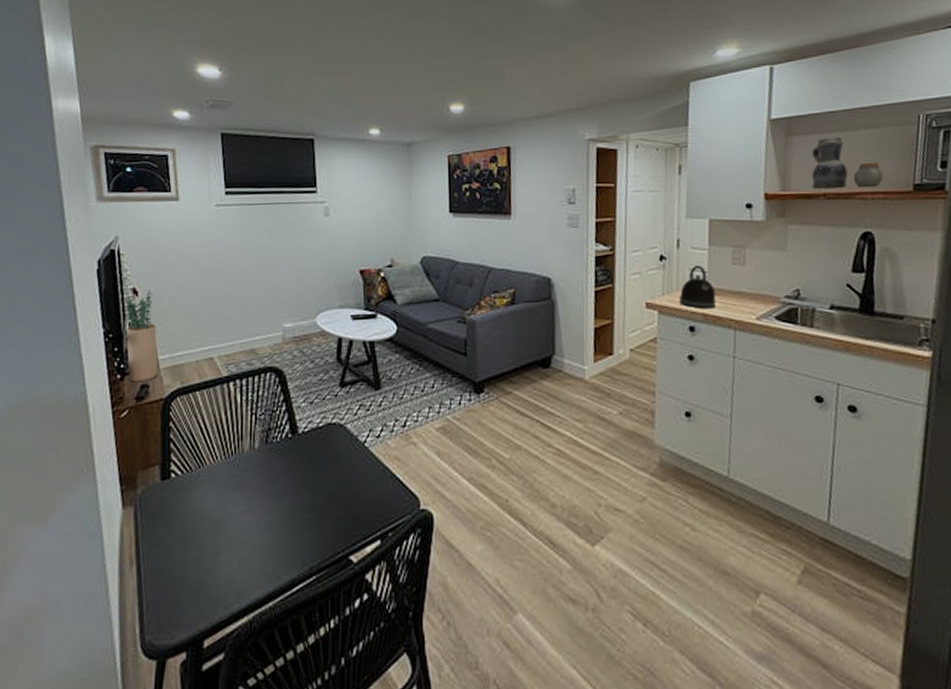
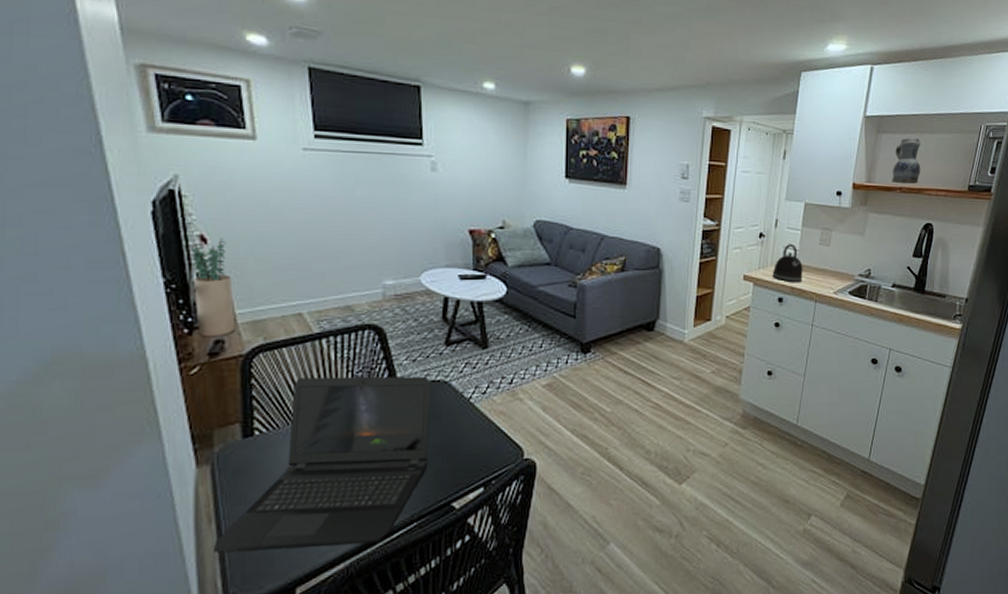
laptop computer: none [134,419,328,598] -> present [214,376,432,552]
jar: present [853,163,884,188] -> none [924,164,948,186]

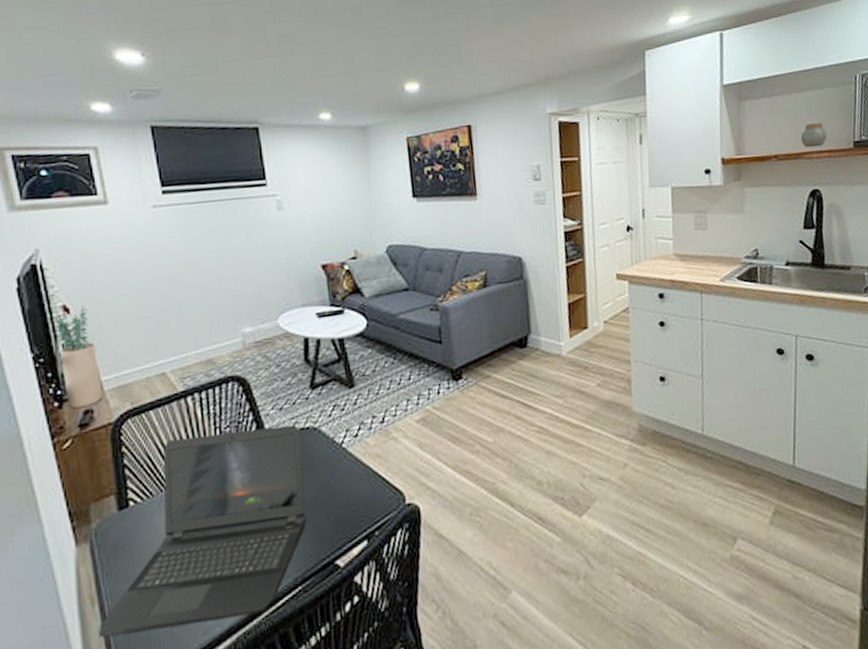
kettle: present [772,243,803,283] -> none [647,232,683,276]
ceramic jug: present [892,138,921,185] -> none [762,100,796,152]
jar: none [924,164,948,186] -> present [800,123,828,148]

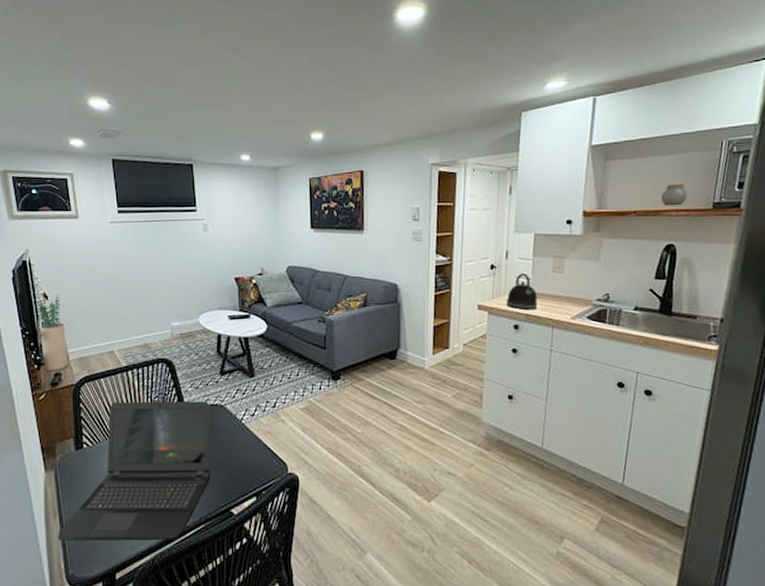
kettle: none [647,232,683,276] -> present [506,272,538,311]

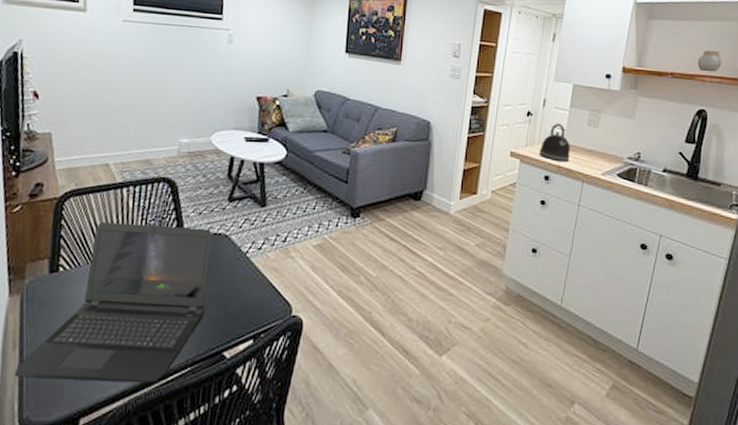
vase: present [38,295,68,372] -> none [23,94,56,181]

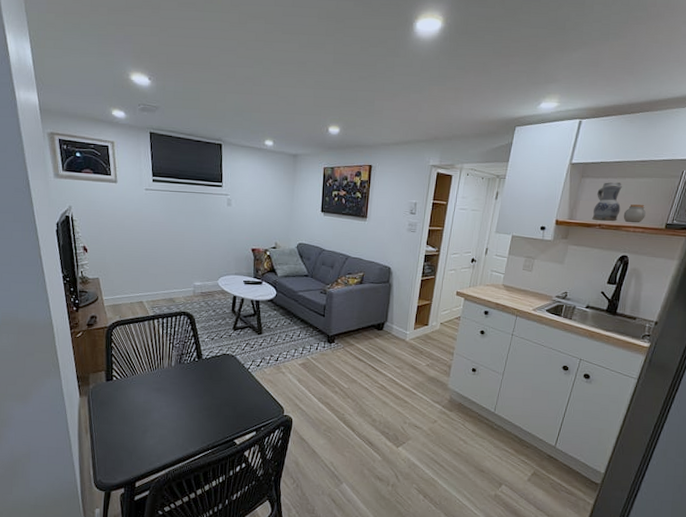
laptop computer: present [15,222,214,384] -> none [89,345,223,460]
kettle: present [539,122,570,163] -> none [480,267,507,300]
ceramic jug: none [663,25,694,70] -> present [592,182,622,222]

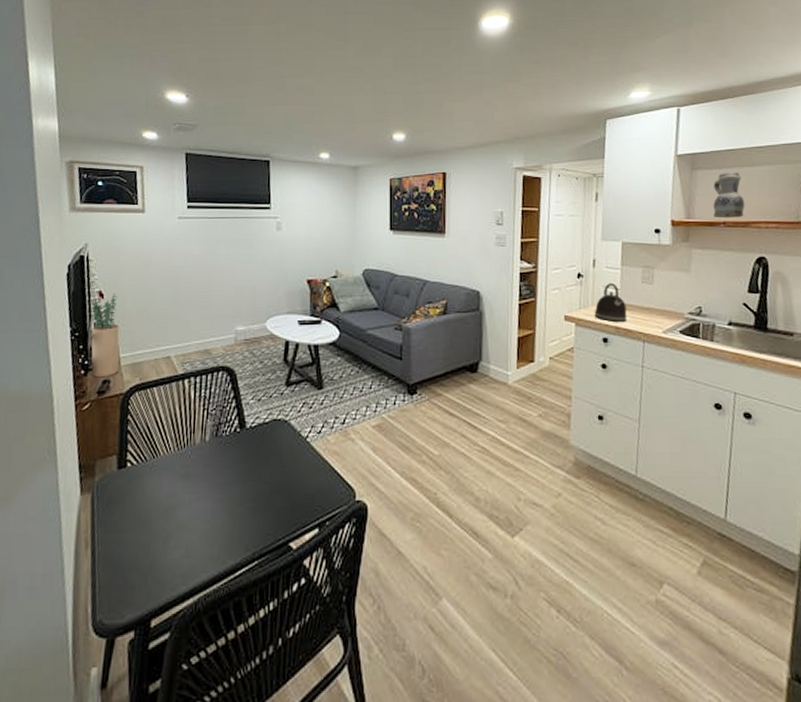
vase: none [78,249,103,314] -> present [91,293,120,378]
kettle: none [480,267,507,300] -> present [594,282,627,323]
jar: present [623,204,647,224] -> none [749,196,777,218]

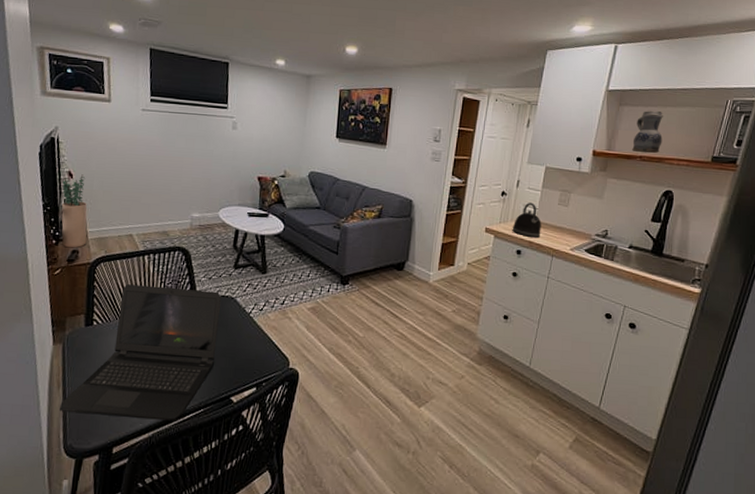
laptop computer: none [88,414,273,580] -> present [60,284,222,421]

